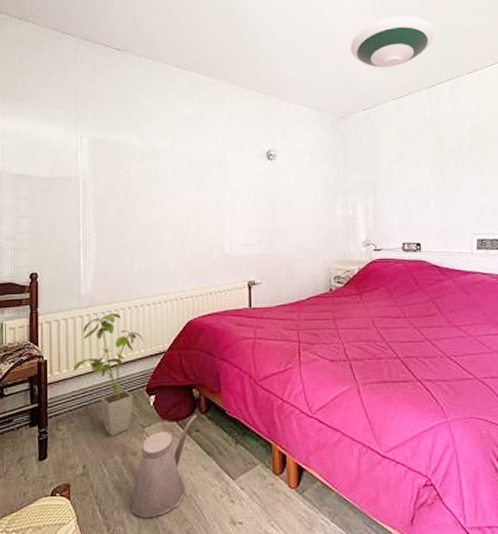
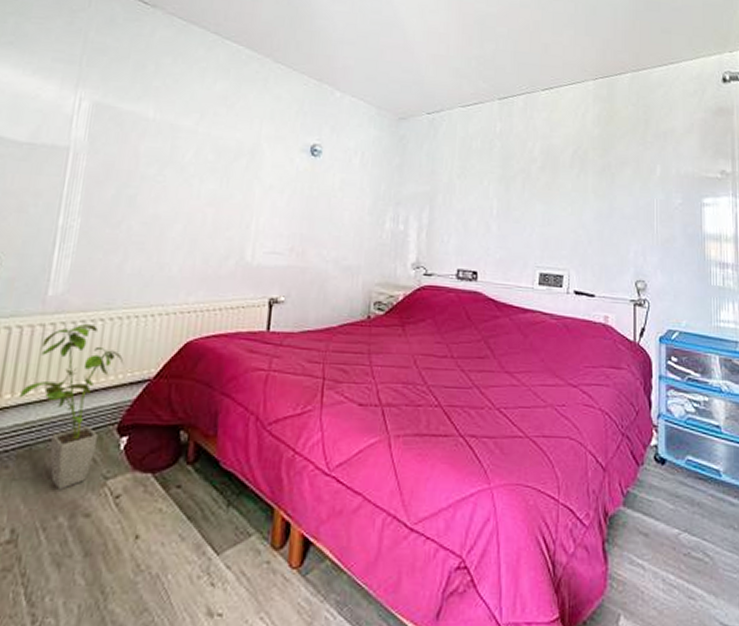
watering can: present [130,414,197,518] -> none [70,464,181,606]
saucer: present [350,15,435,68] -> none [419,17,513,72]

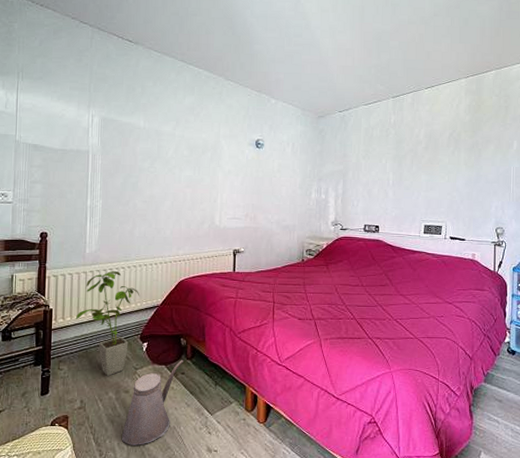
watering can: none [70,464,181,606] -> present [121,359,183,445]

